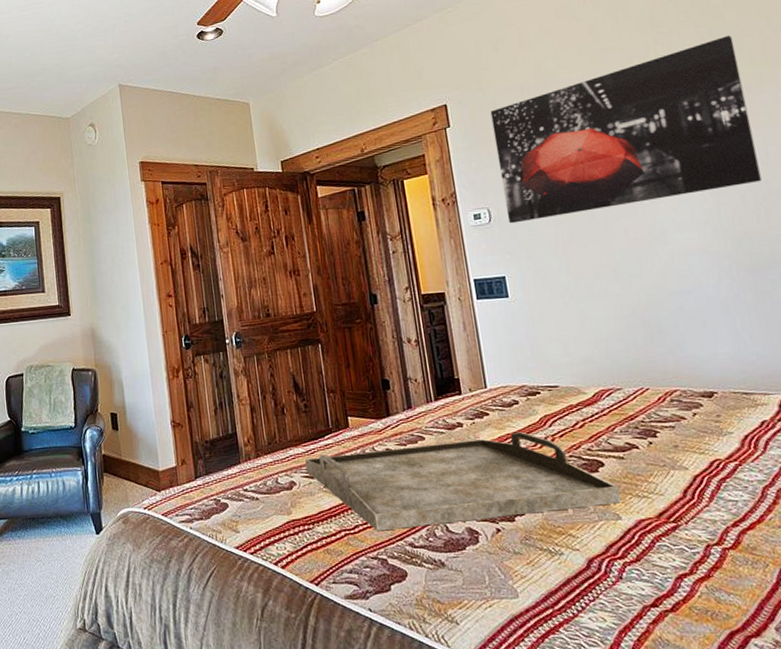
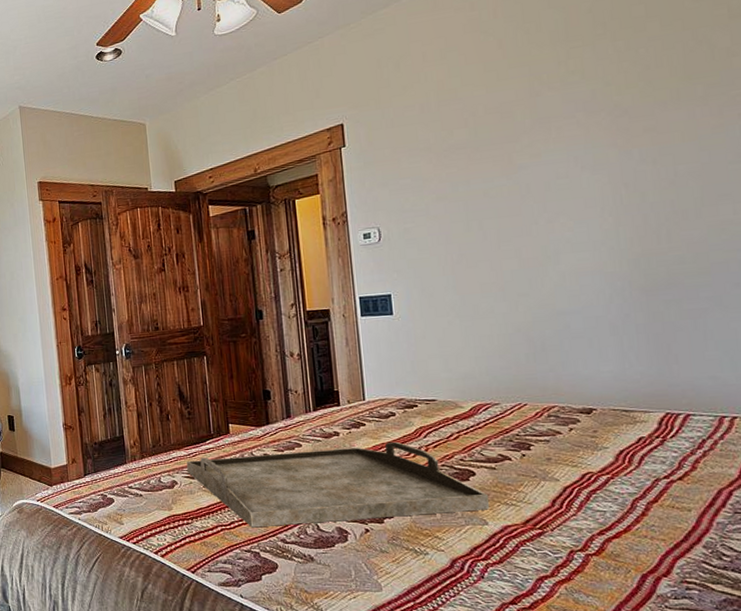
wall art: present [490,35,762,224] -> none [387,48,667,243]

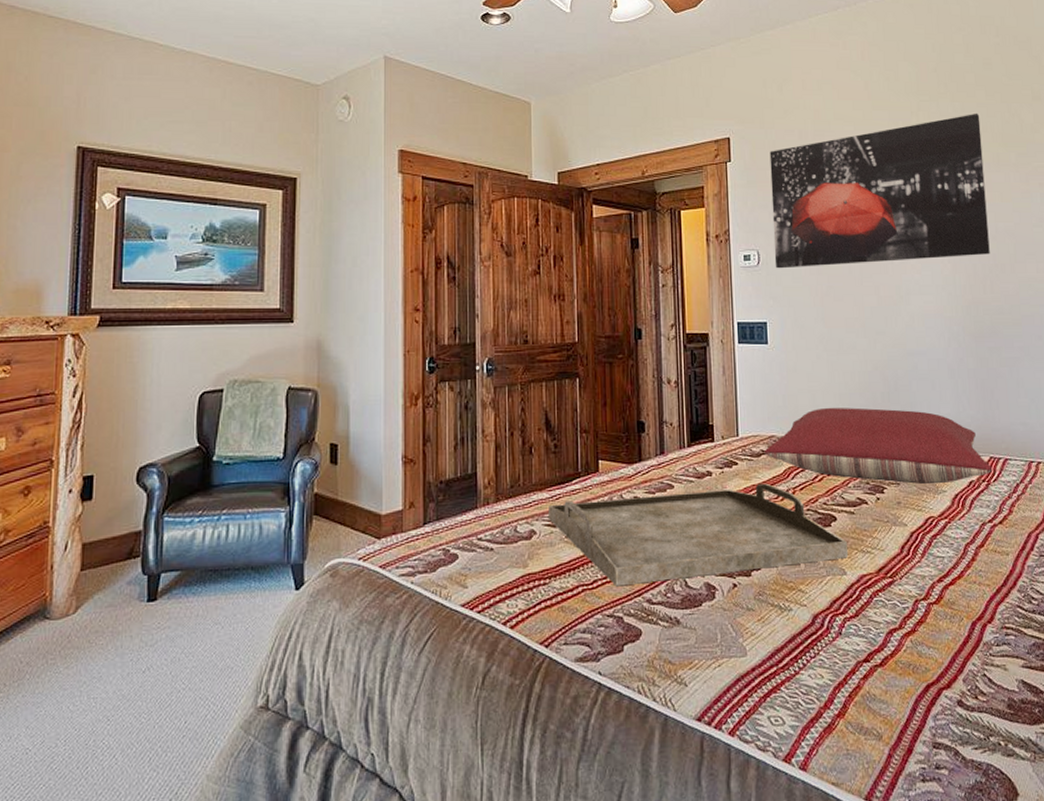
wall art: none [387,48,667,243] -> present [769,113,990,269]
pillow: none [392,369,668,442] -> present [764,407,992,485]

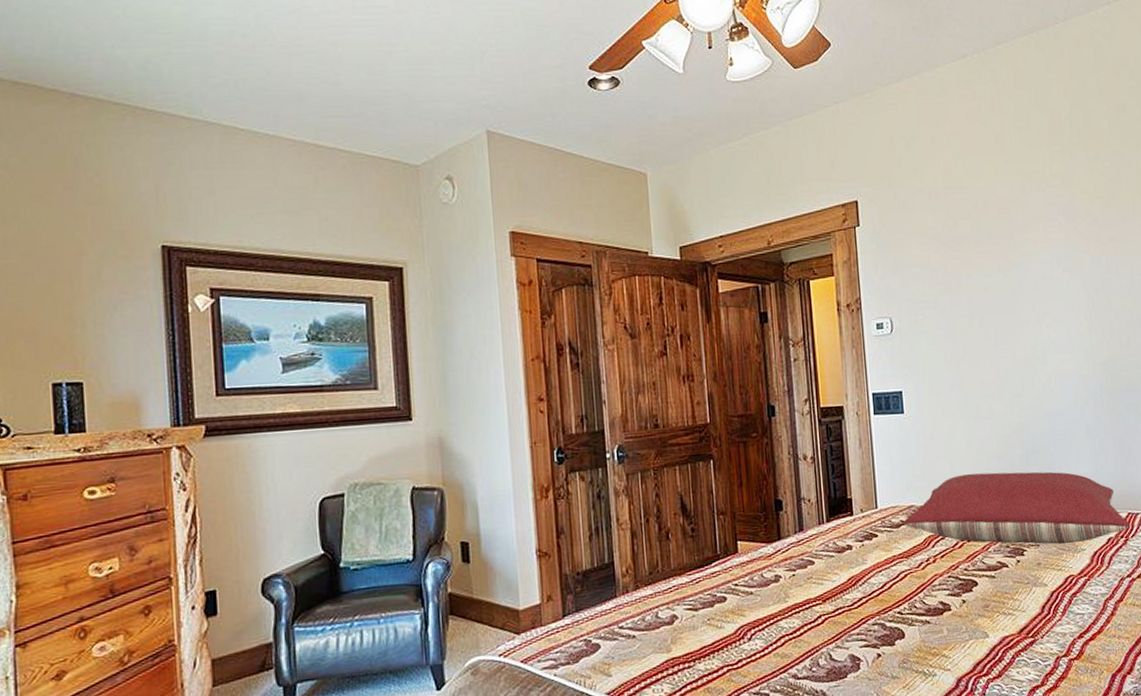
serving tray: present [549,483,849,587] -> none [689,553,991,665]
wall art: present [769,113,990,269] -> none [899,161,1126,336]

